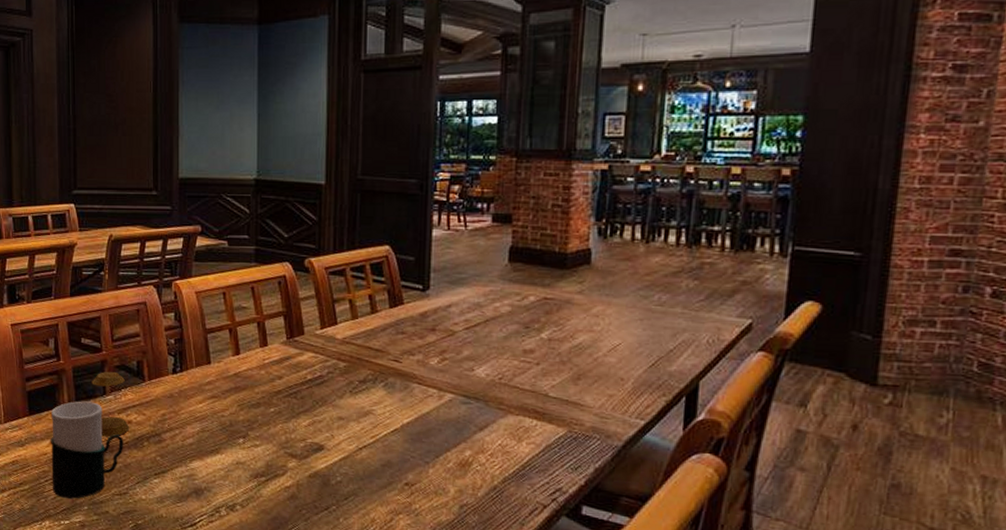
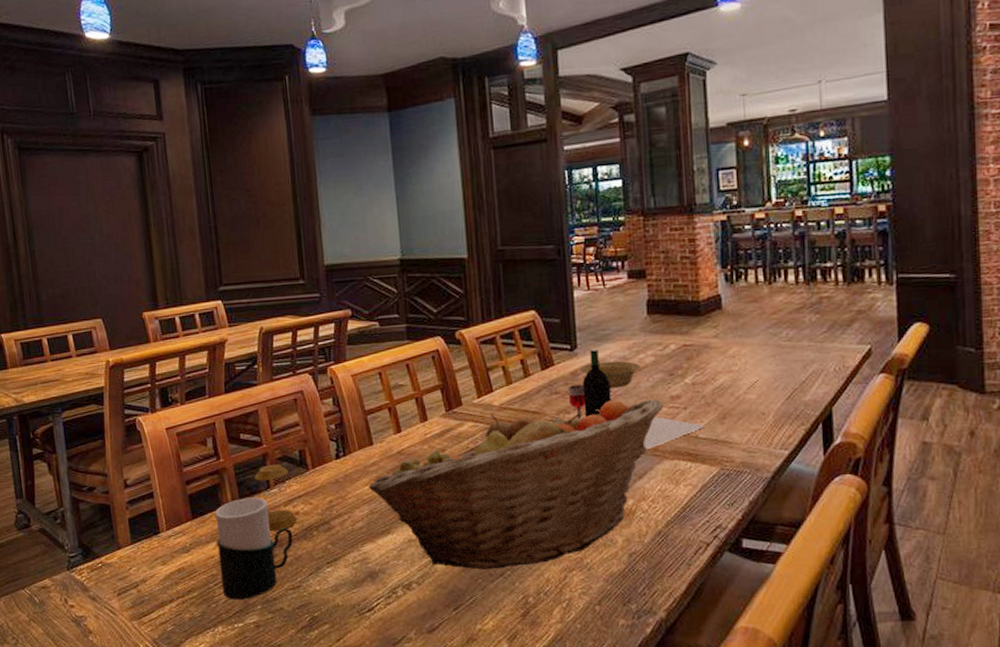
fruit basket: none [203,347,515,503] -> present [369,399,664,570]
wine bottle: none [414,291,557,403] -> present [568,348,705,450]
bowl: none [430,306,494,335] -> present [580,361,640,388]

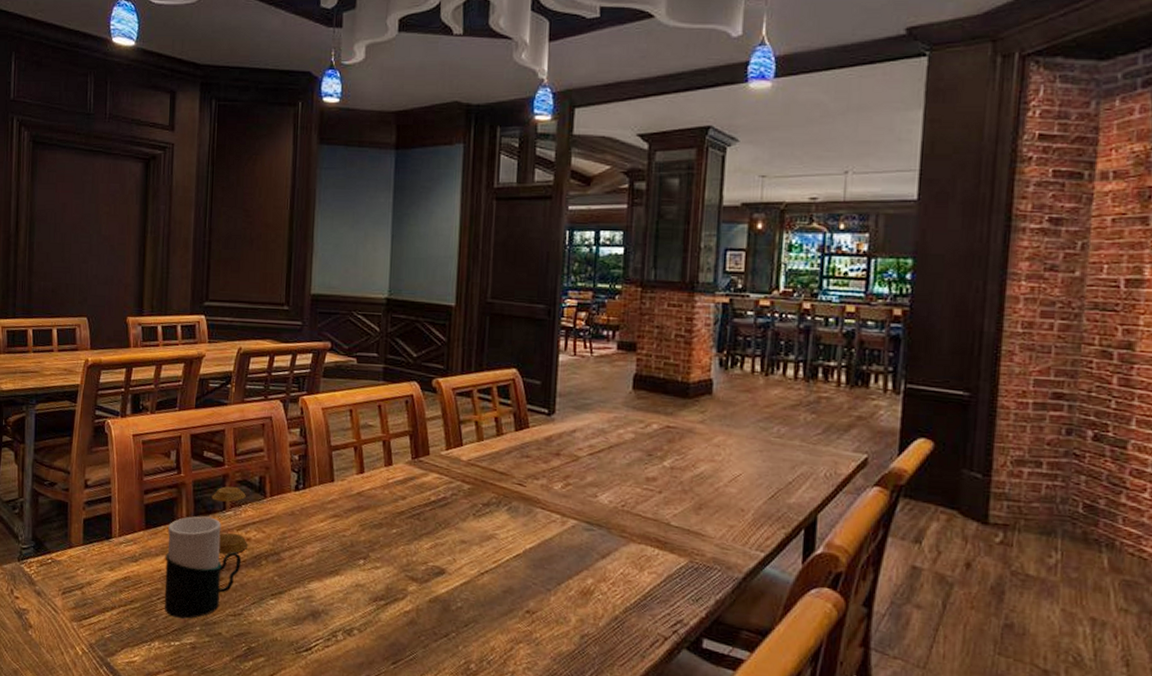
fruit basket: present [369,399,664,570] -> none [324,468,638,630]
wine bottle: present [568,348,705,450] -> none [539,416,679,530]
bowl: present [580,361,640,388] -> none [555,431,618,461]

